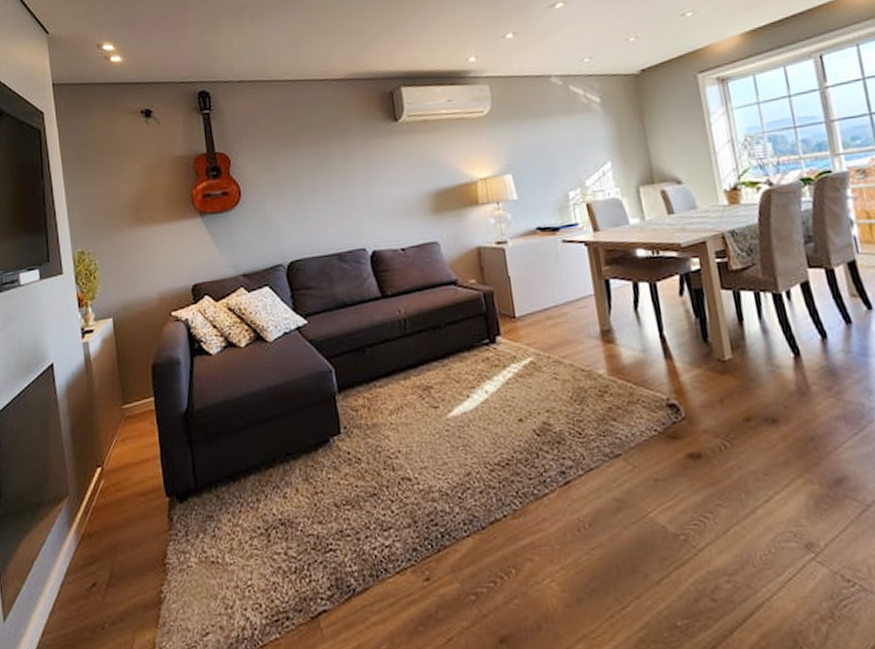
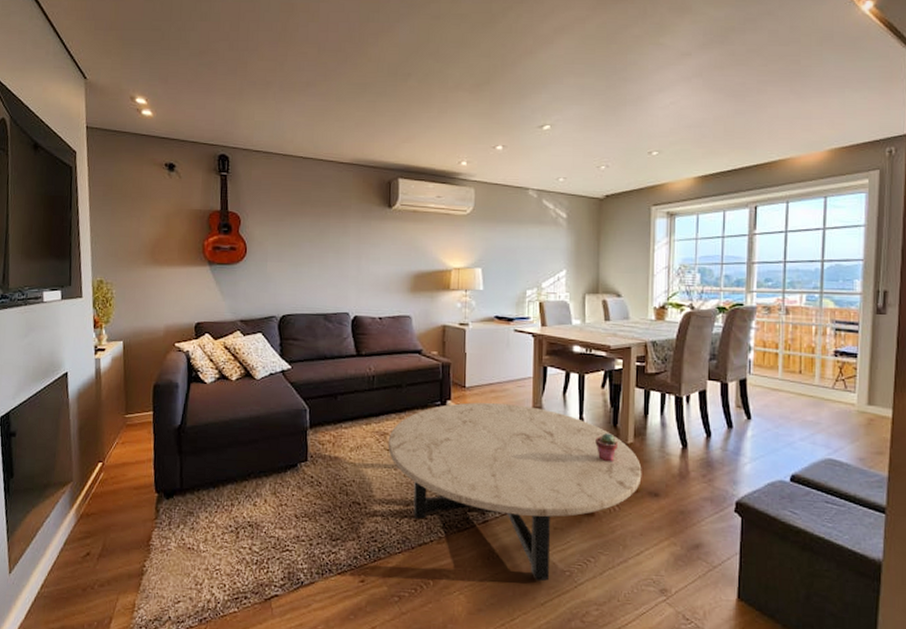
coffee table: none [433,330,752,553] -> present [388,402,642,582]
potted succulent: none [684,350,715,387] -> present [595,433,619,462]

